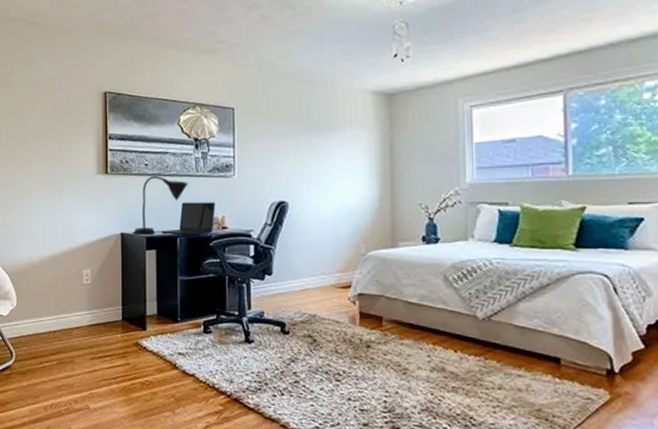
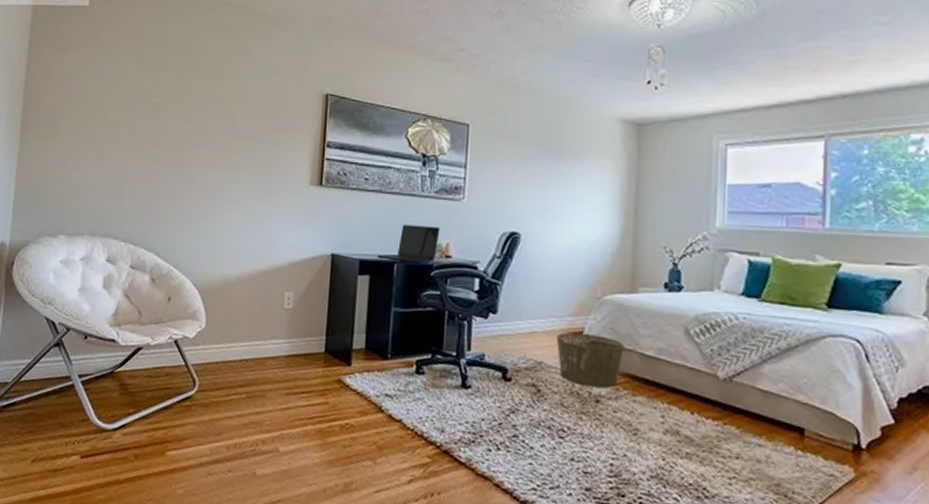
desk lamp: present [132,175,188,235] -> none [344,191,412,258]
basket: none [327,287,390,334] -> present [556,332,625,388]

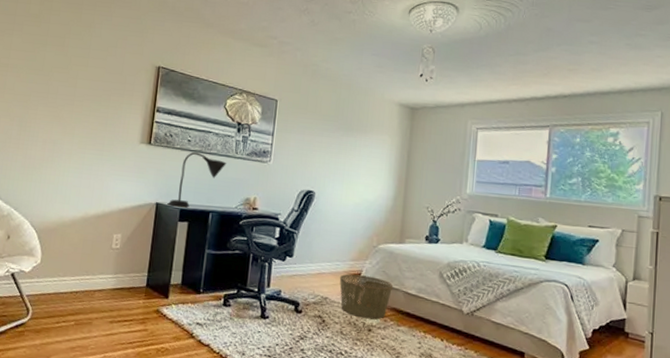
desk lamp: none [344,191,412,258] -> present [167,151,227,208]
laptop: present [377,224,440,263] -> none [195,180,250,213]

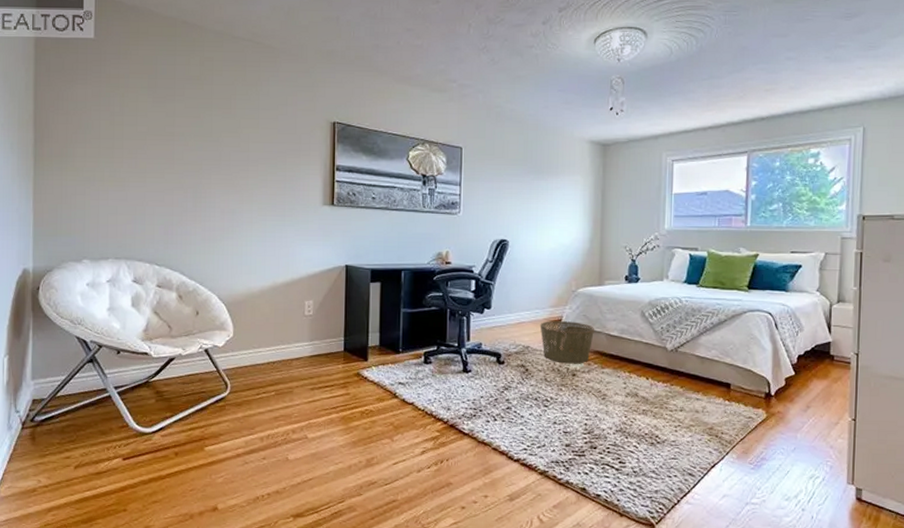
desk lamp: present [167,151,227,208] -> none [357,209,415,268]

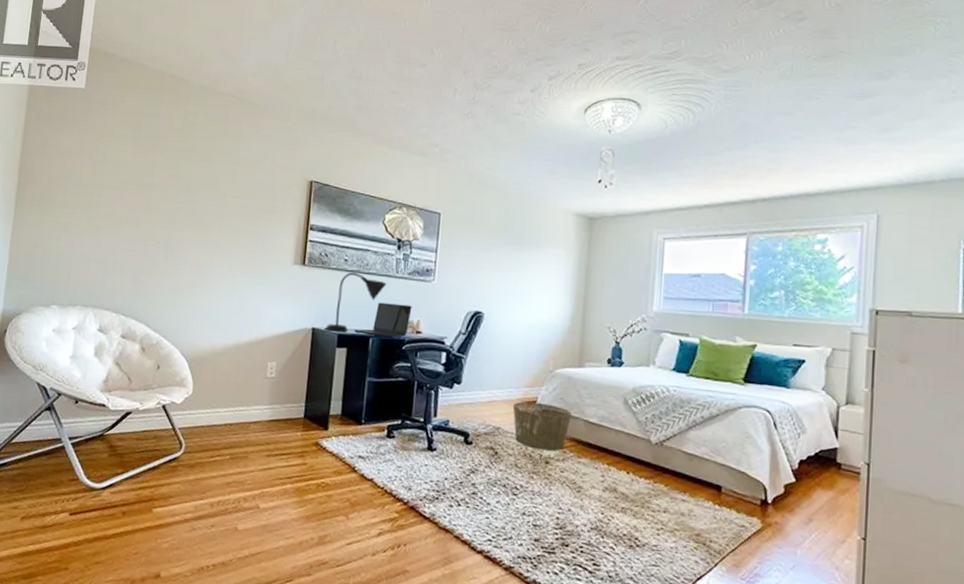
desk lamp: none [357,209,415,268] -> present [324,272,387,333]
laptop: none [386,237,440,270] -> present [354,302,412,338]

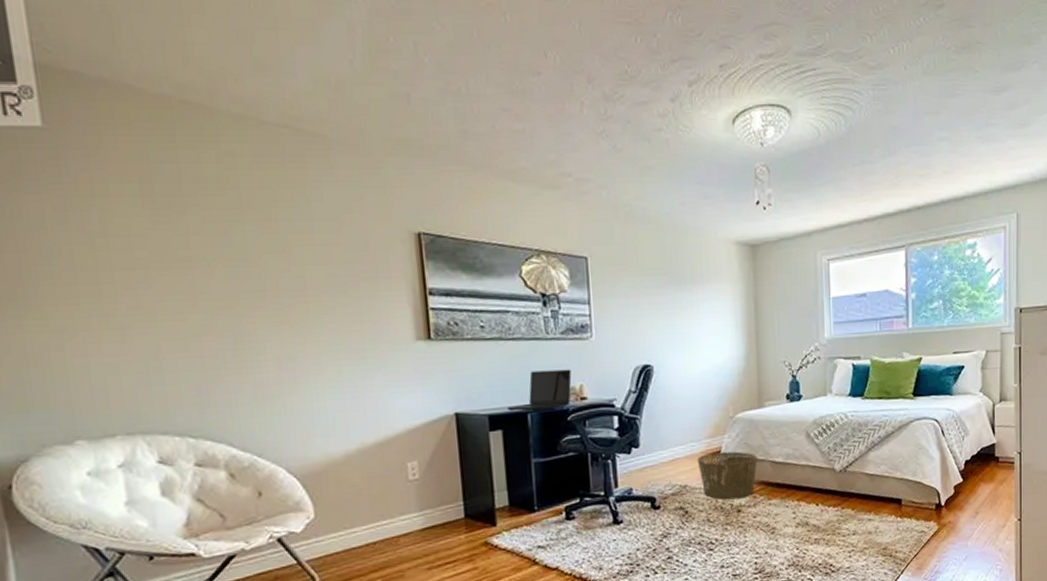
desk lamp: present [324,272,387,333] -> none [470,340,537,414]

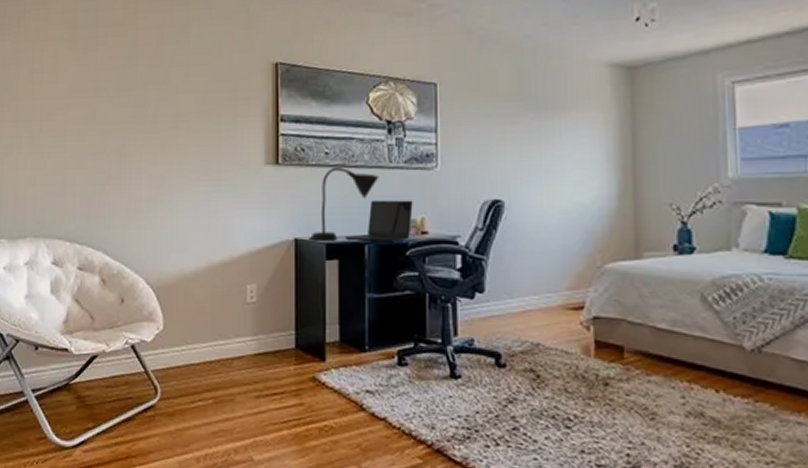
desk lamp: none [470,340,537,414] -> present [309,166,379,241]
basket: present [697,451,758,500] -> none [553,308,634,369]

